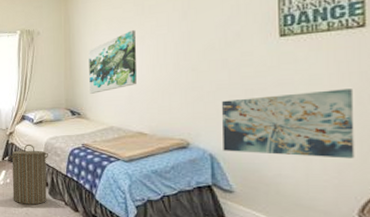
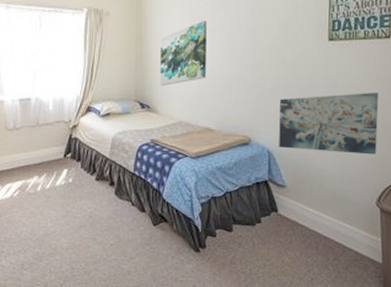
laundry hamper: present [9,144,49,205] -> none [72,139,116,206]

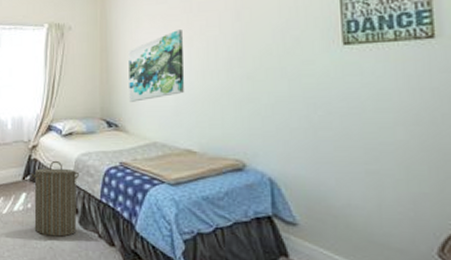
laundry hamper: none [72,139,116,206] -> present [31,160,80,237]
wall art: present [279,93,378,155] -> none [282,107,431,187]

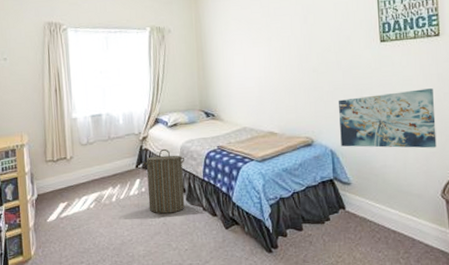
wall art: present [128,30,184,102] -> none [220,31,266,95]
wall art: none [282,107,431,187] -> present [339,88,437,148]

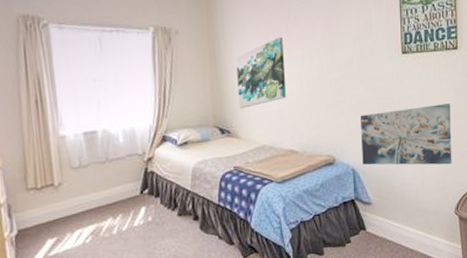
laundry hamper: present [143,148,185,214] -> none [149,171,198,246]
wall art: none [220,31,266,95] -> present [236,37,286,108]

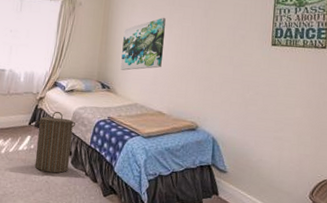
laundry hamper: none [149,171,198,246] -> present [35,111,76,174]
wall art: present [361,103,452,165] -> none [223,92,314,151]

